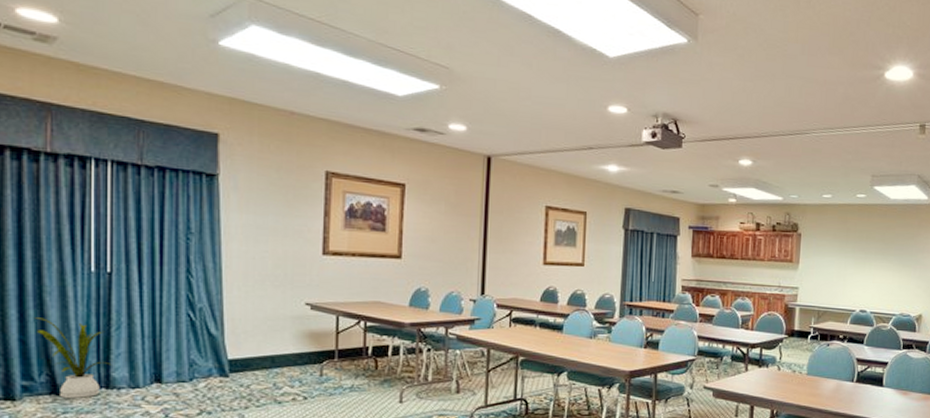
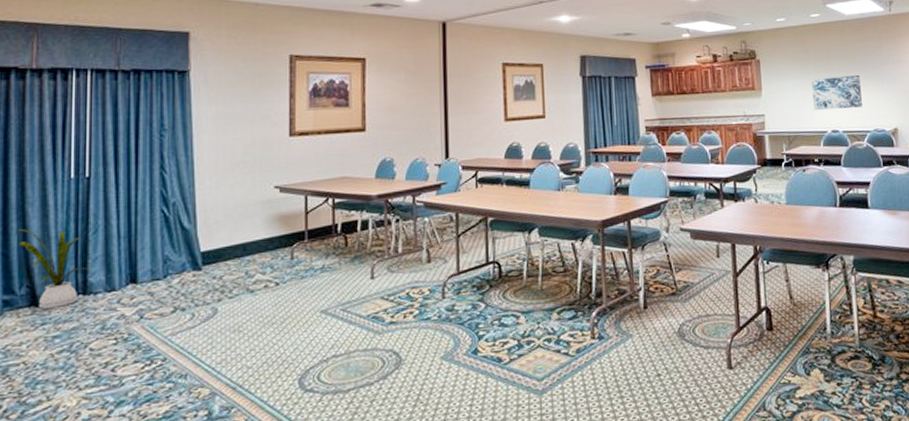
wall art: none [845,258,894,291] -> present [810,74,862,111]

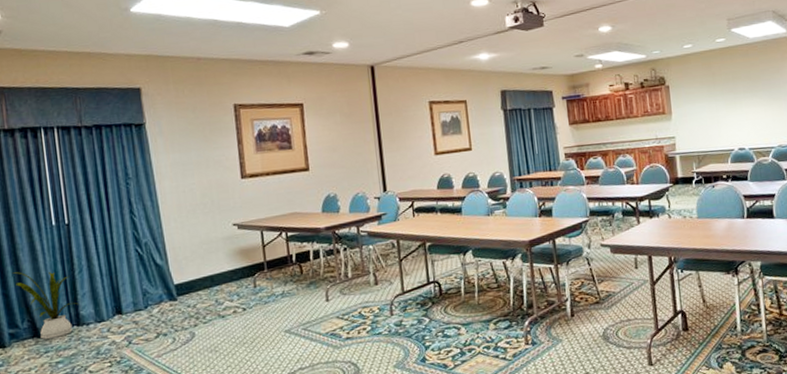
wall art: present [810,74,862,111] -> none [717,94,767,131]

